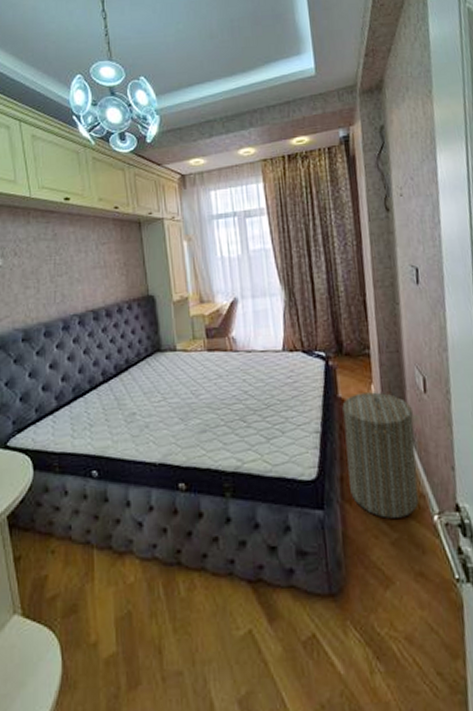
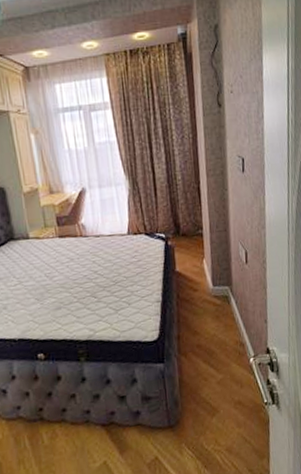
laundry hamper: present [342,390,419,519] -> none [179,264,240,365]

